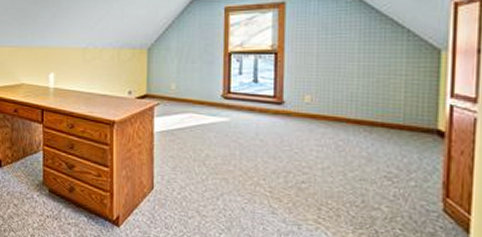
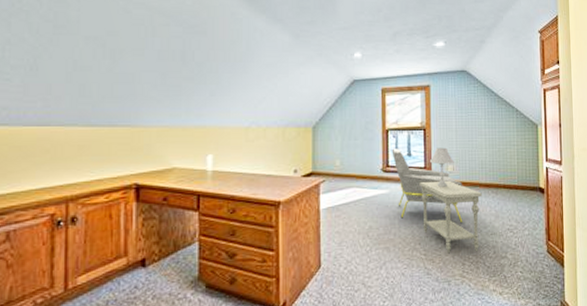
armchair: none [234,73,322,163] -> present [391,148,463,224]
side table: none [267,112,349,198] -> present [419,180,482,254]
table lamp: none [280,74,313,121] -> present [429,147,454,188]

